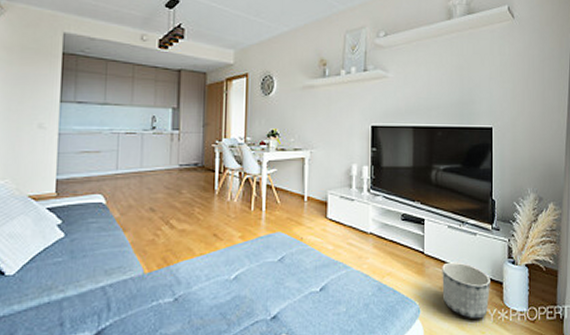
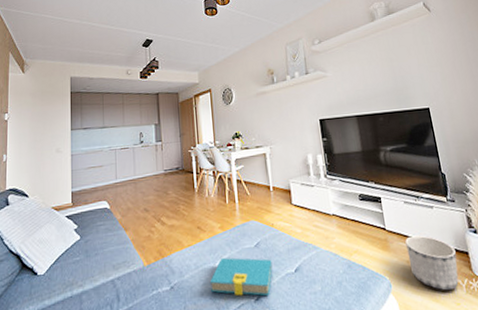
book: none [221,270,296,315] -> present [209,257,273,296]

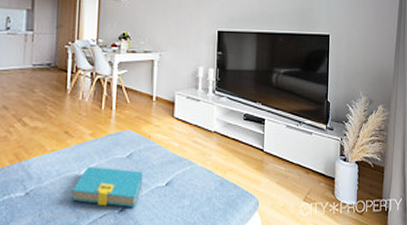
planter: present [405,235,459,291] -> none [279,159,324,212]

